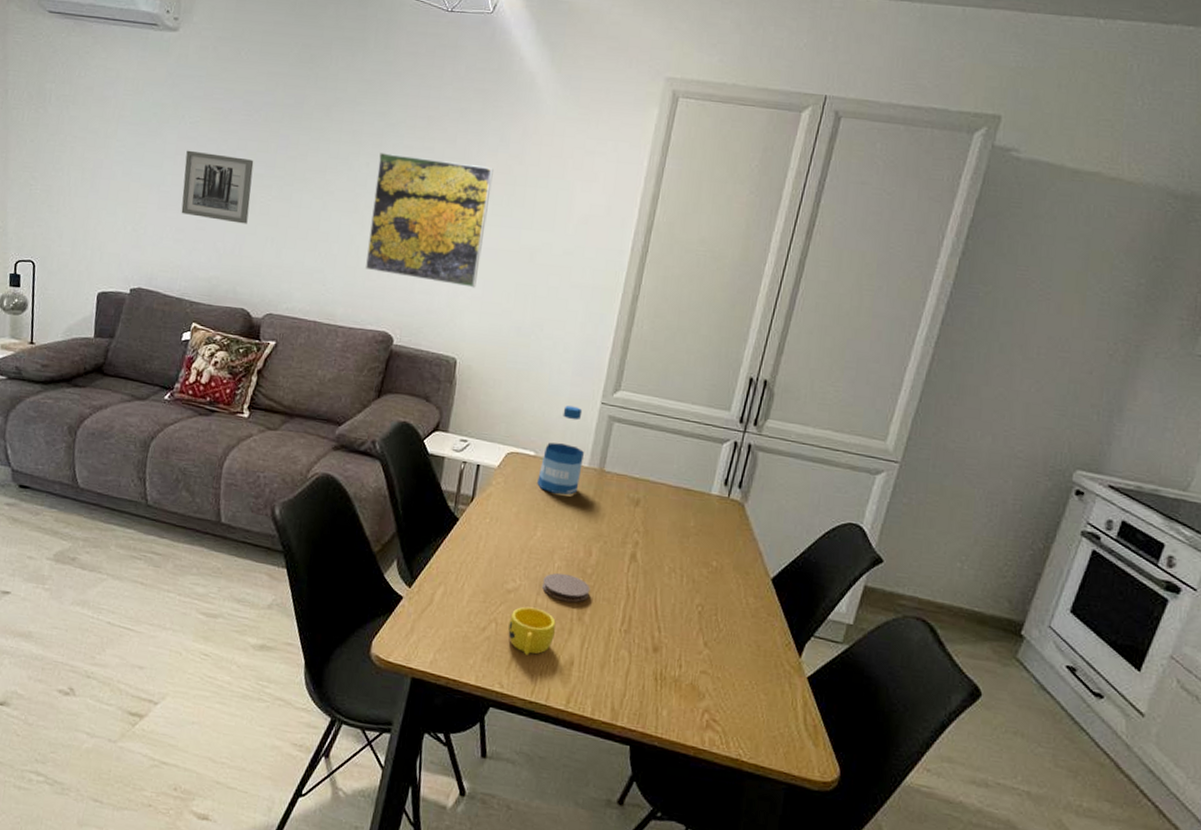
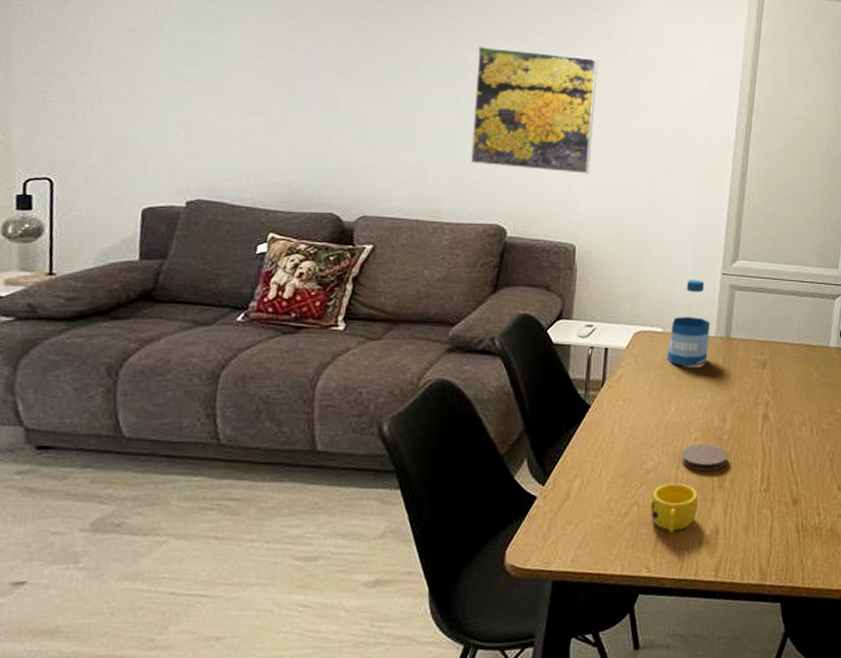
wall art: present [181,150,254,224] -> none [249,48,336,124]

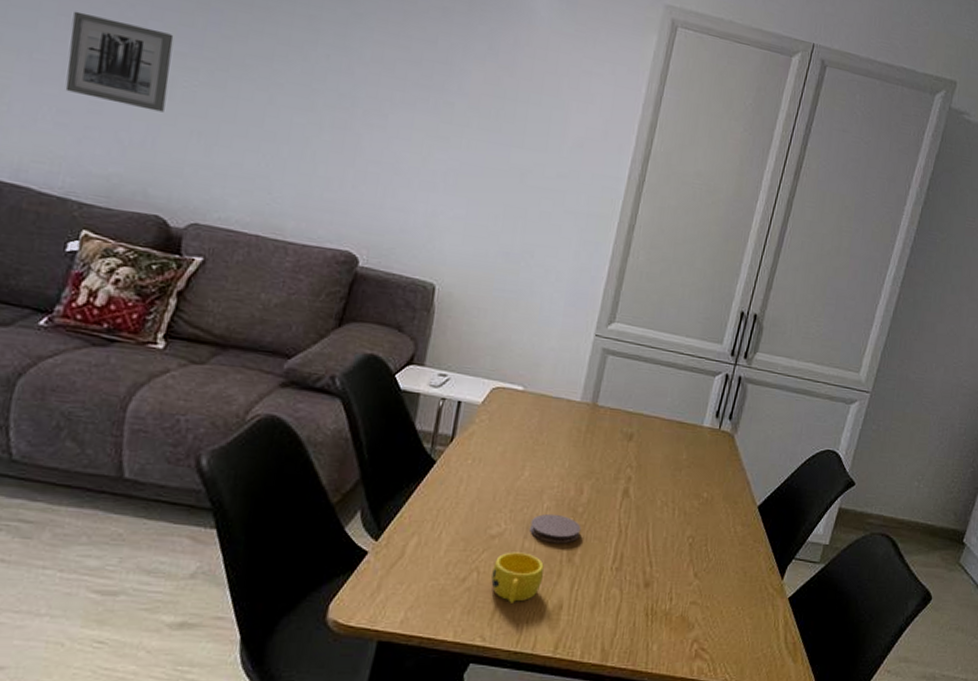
wall art: none [249,48,336,124] -> present [65,11,174,112]
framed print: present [470,47,598,174] -> none [323,45,481,208]
bottle: present [667,280,710,366] -> none [525,337,576,431]

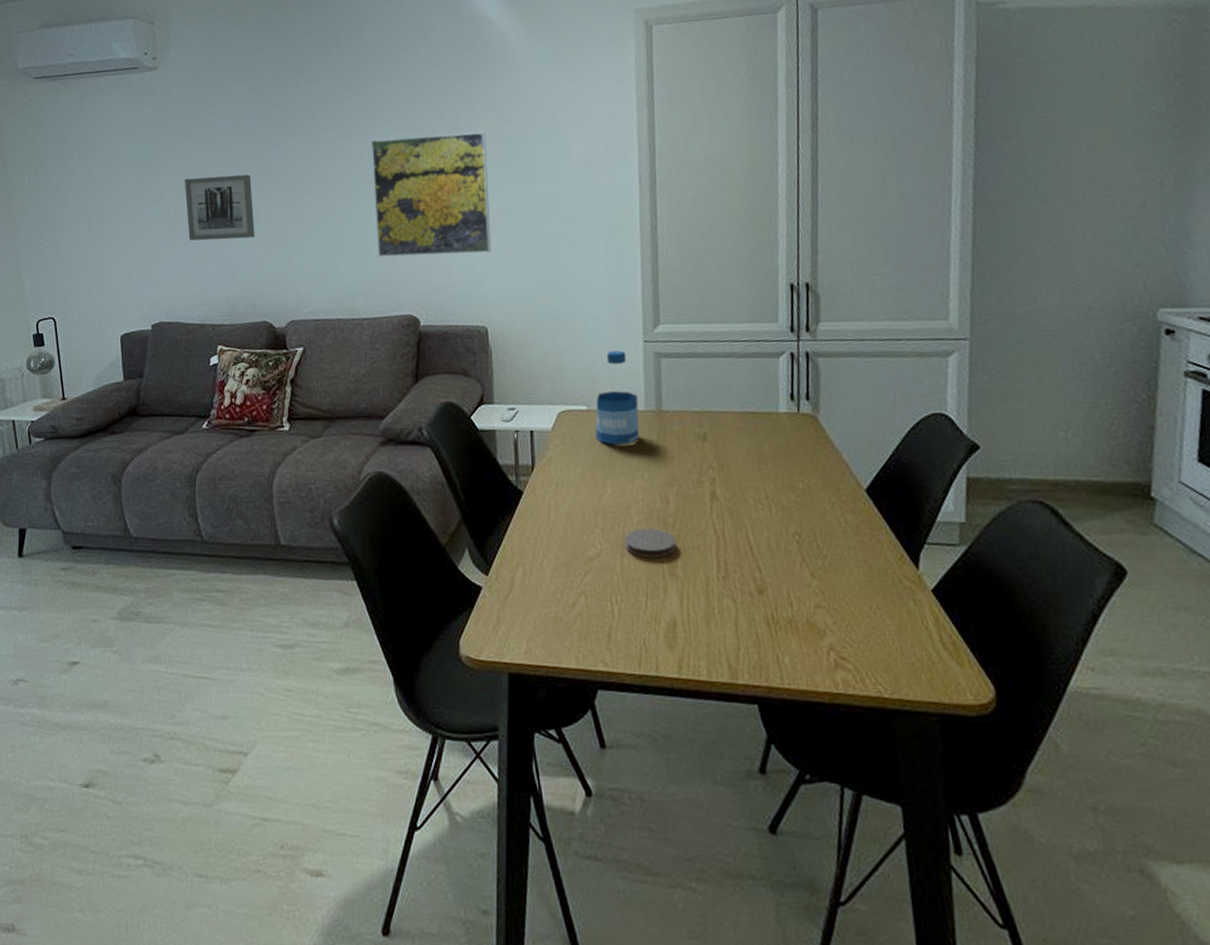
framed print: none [323,45,481,208] -> present [371,132,492,258]
cup: present [491,552,544,603] -> none [598,571,651,625]
bottle: none [525,337,576,431] -> present [595,350,640,445]

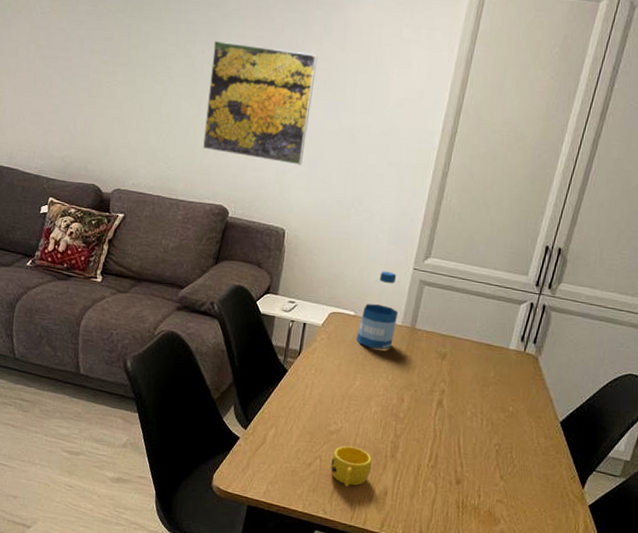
wall art: present [185,174,255,241] -> none [35,38,100,107]
cup: none [598,571,651,625] -> present [331,445,372,487]
coaster: present [624,527,677,558] -> none [361,417,402,443]

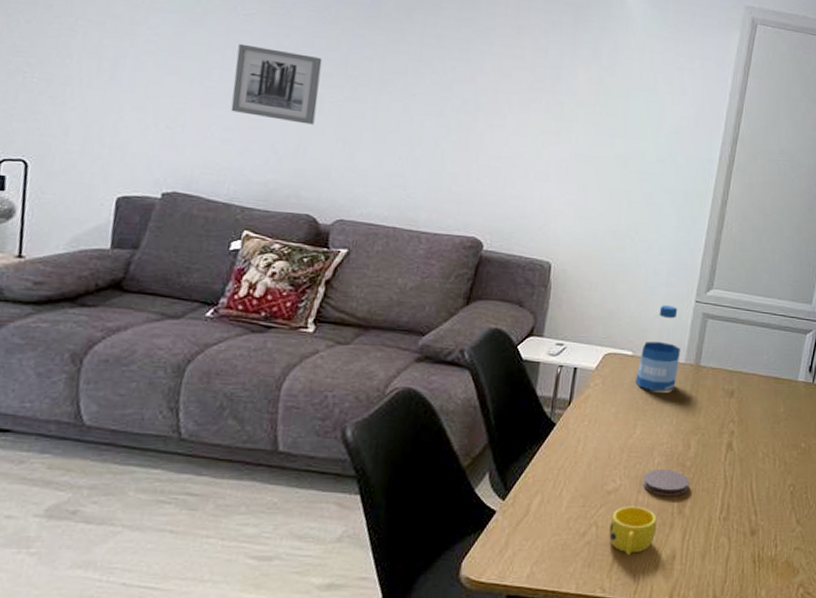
wall art: none [35,38,100,107] -> present [230,43,323,125]
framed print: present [202,41,318,166] -> none [451,58,586,193]
coaster: none [361,417,402,443] -> present [643,468,690,497]

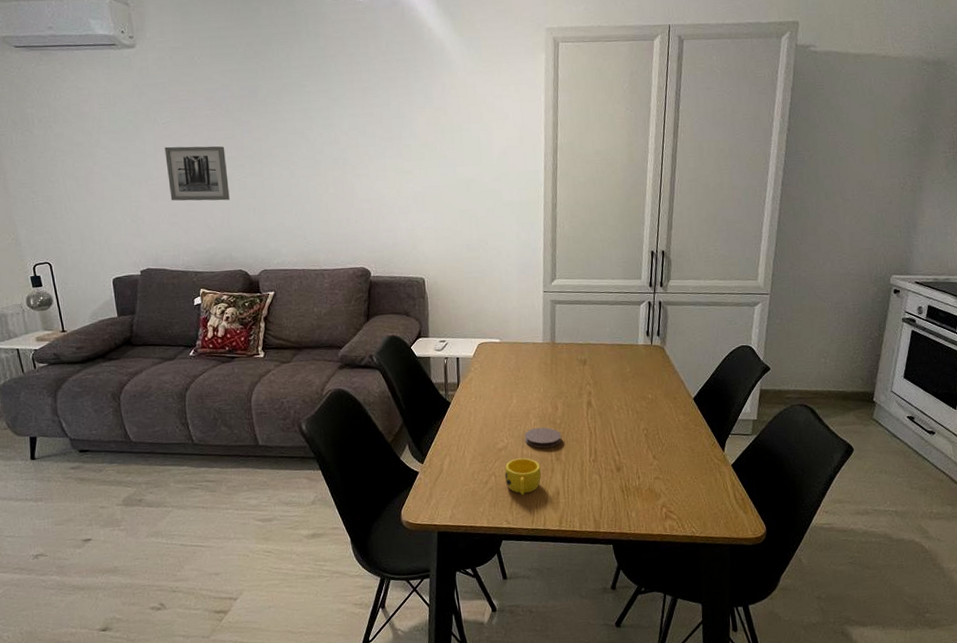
bottle: present [635,305,680,391] -> none [505,298,538,368]

